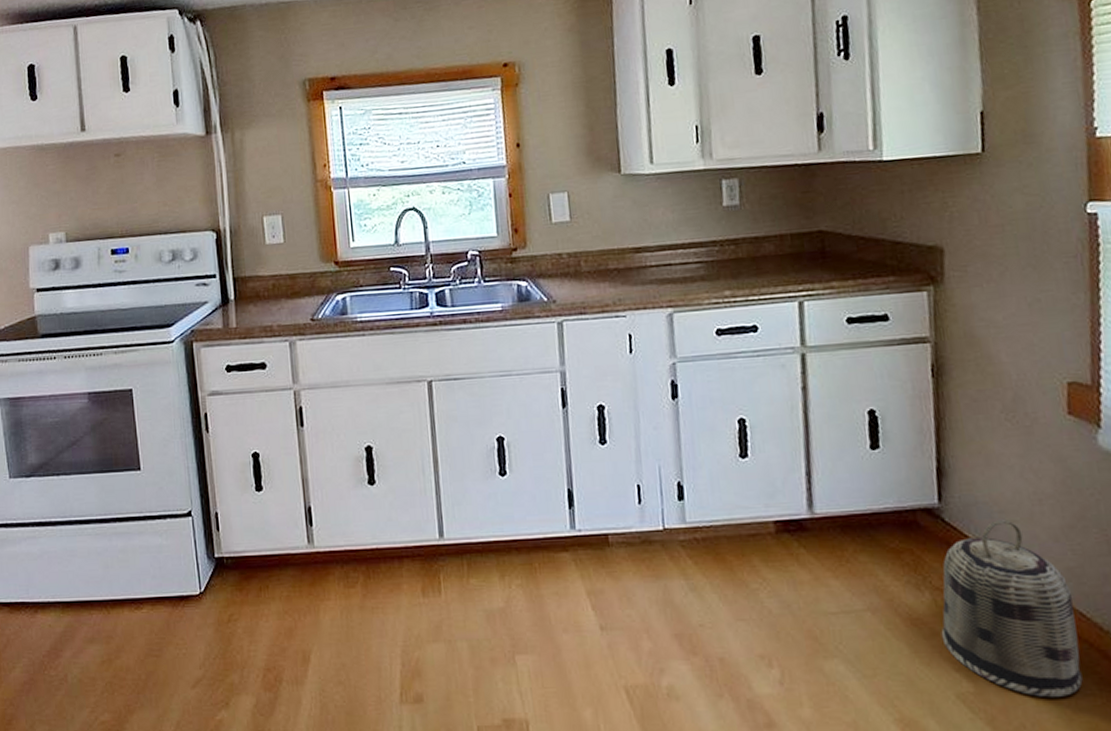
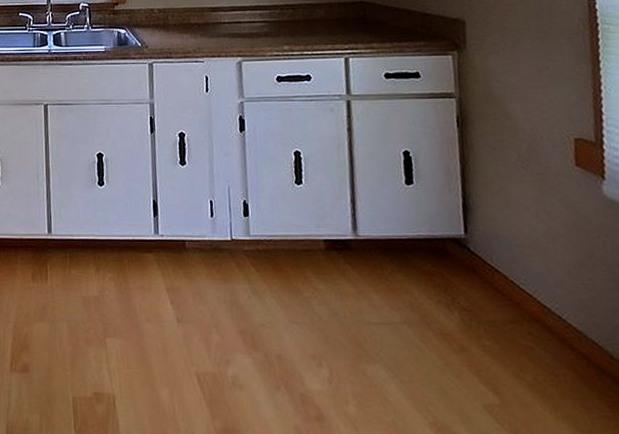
basket: present [941,520,1083,698] -> none [469,253,597,417]

